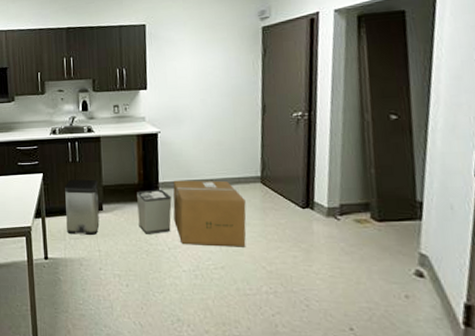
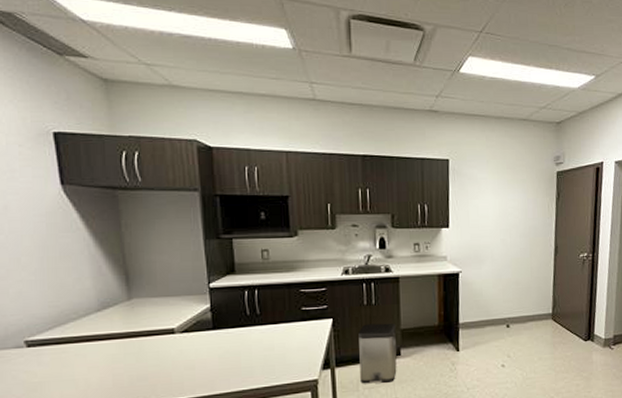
recycling bin: present [137,189,172,234] -> none [437,330,471,377]
box: present [173,180,246,247] -> none [472,319,539,384]

